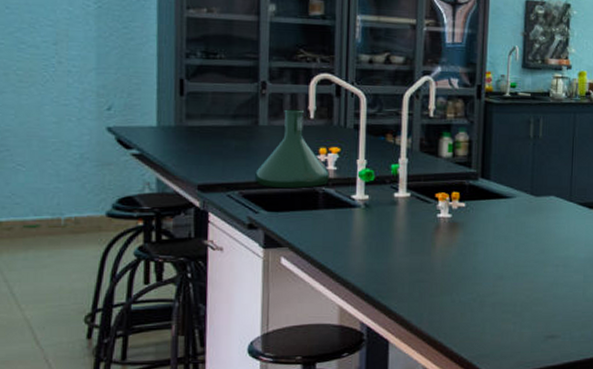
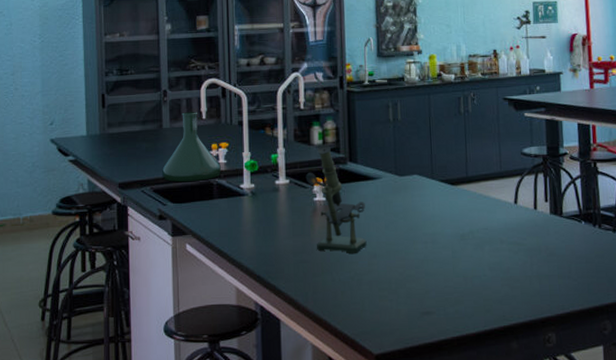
microscope: none [429,159,495,274] -> present [305,145,367,253]

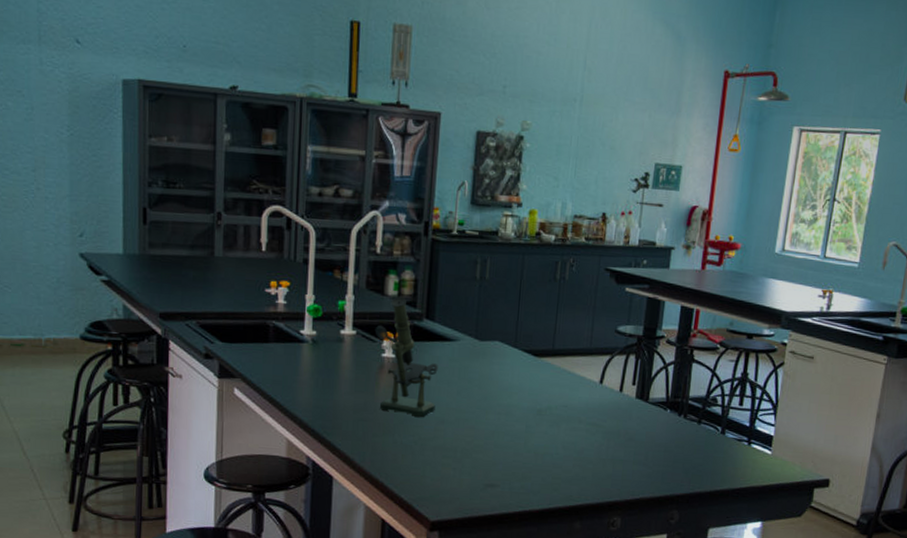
flask: present [161,112,221,182] -> none [210,241,280,321]

